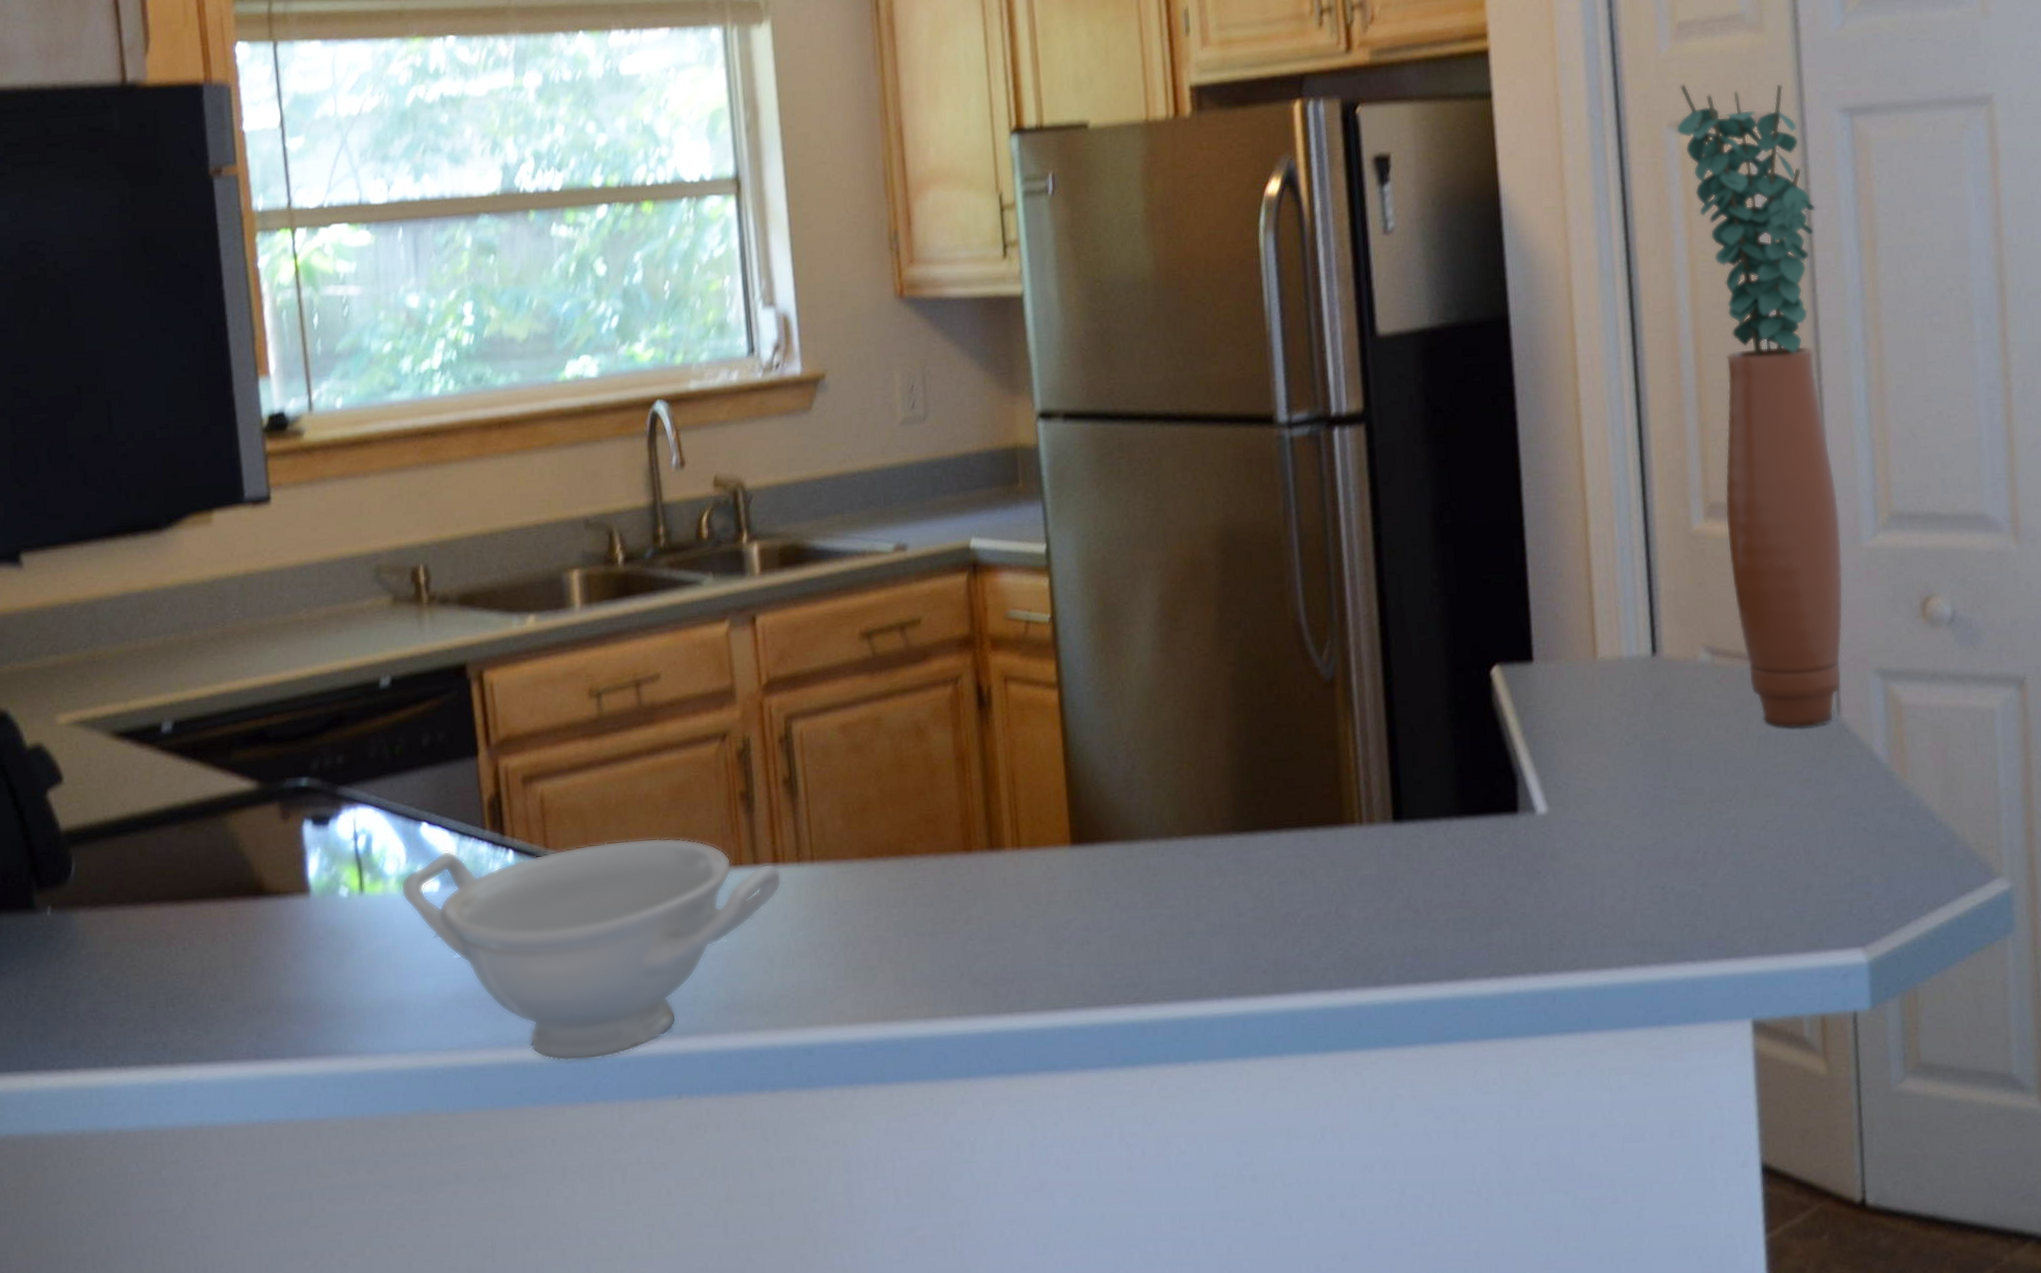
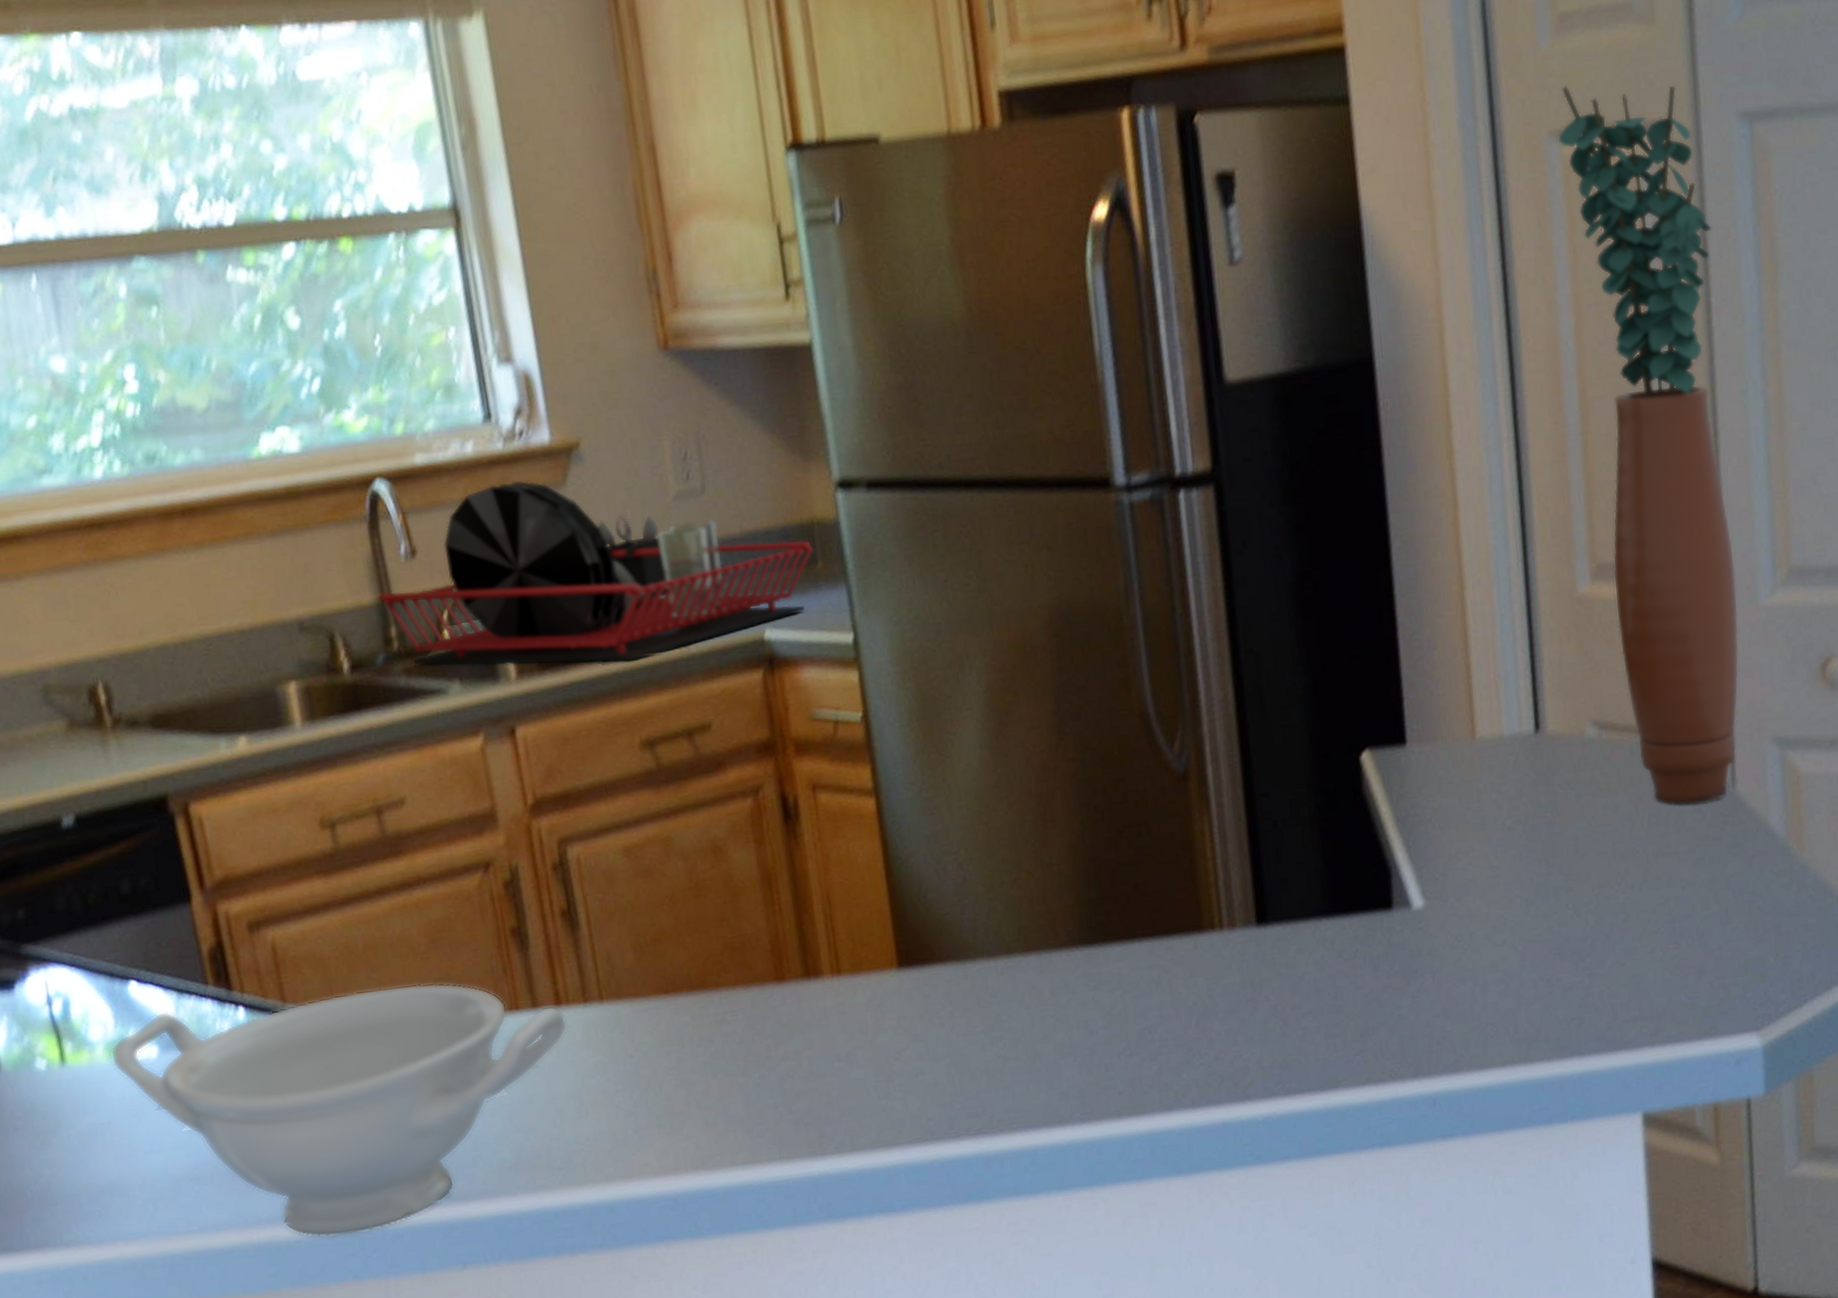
dish rack: none [651,405,1015,563] -> present [378,480,813,666]

